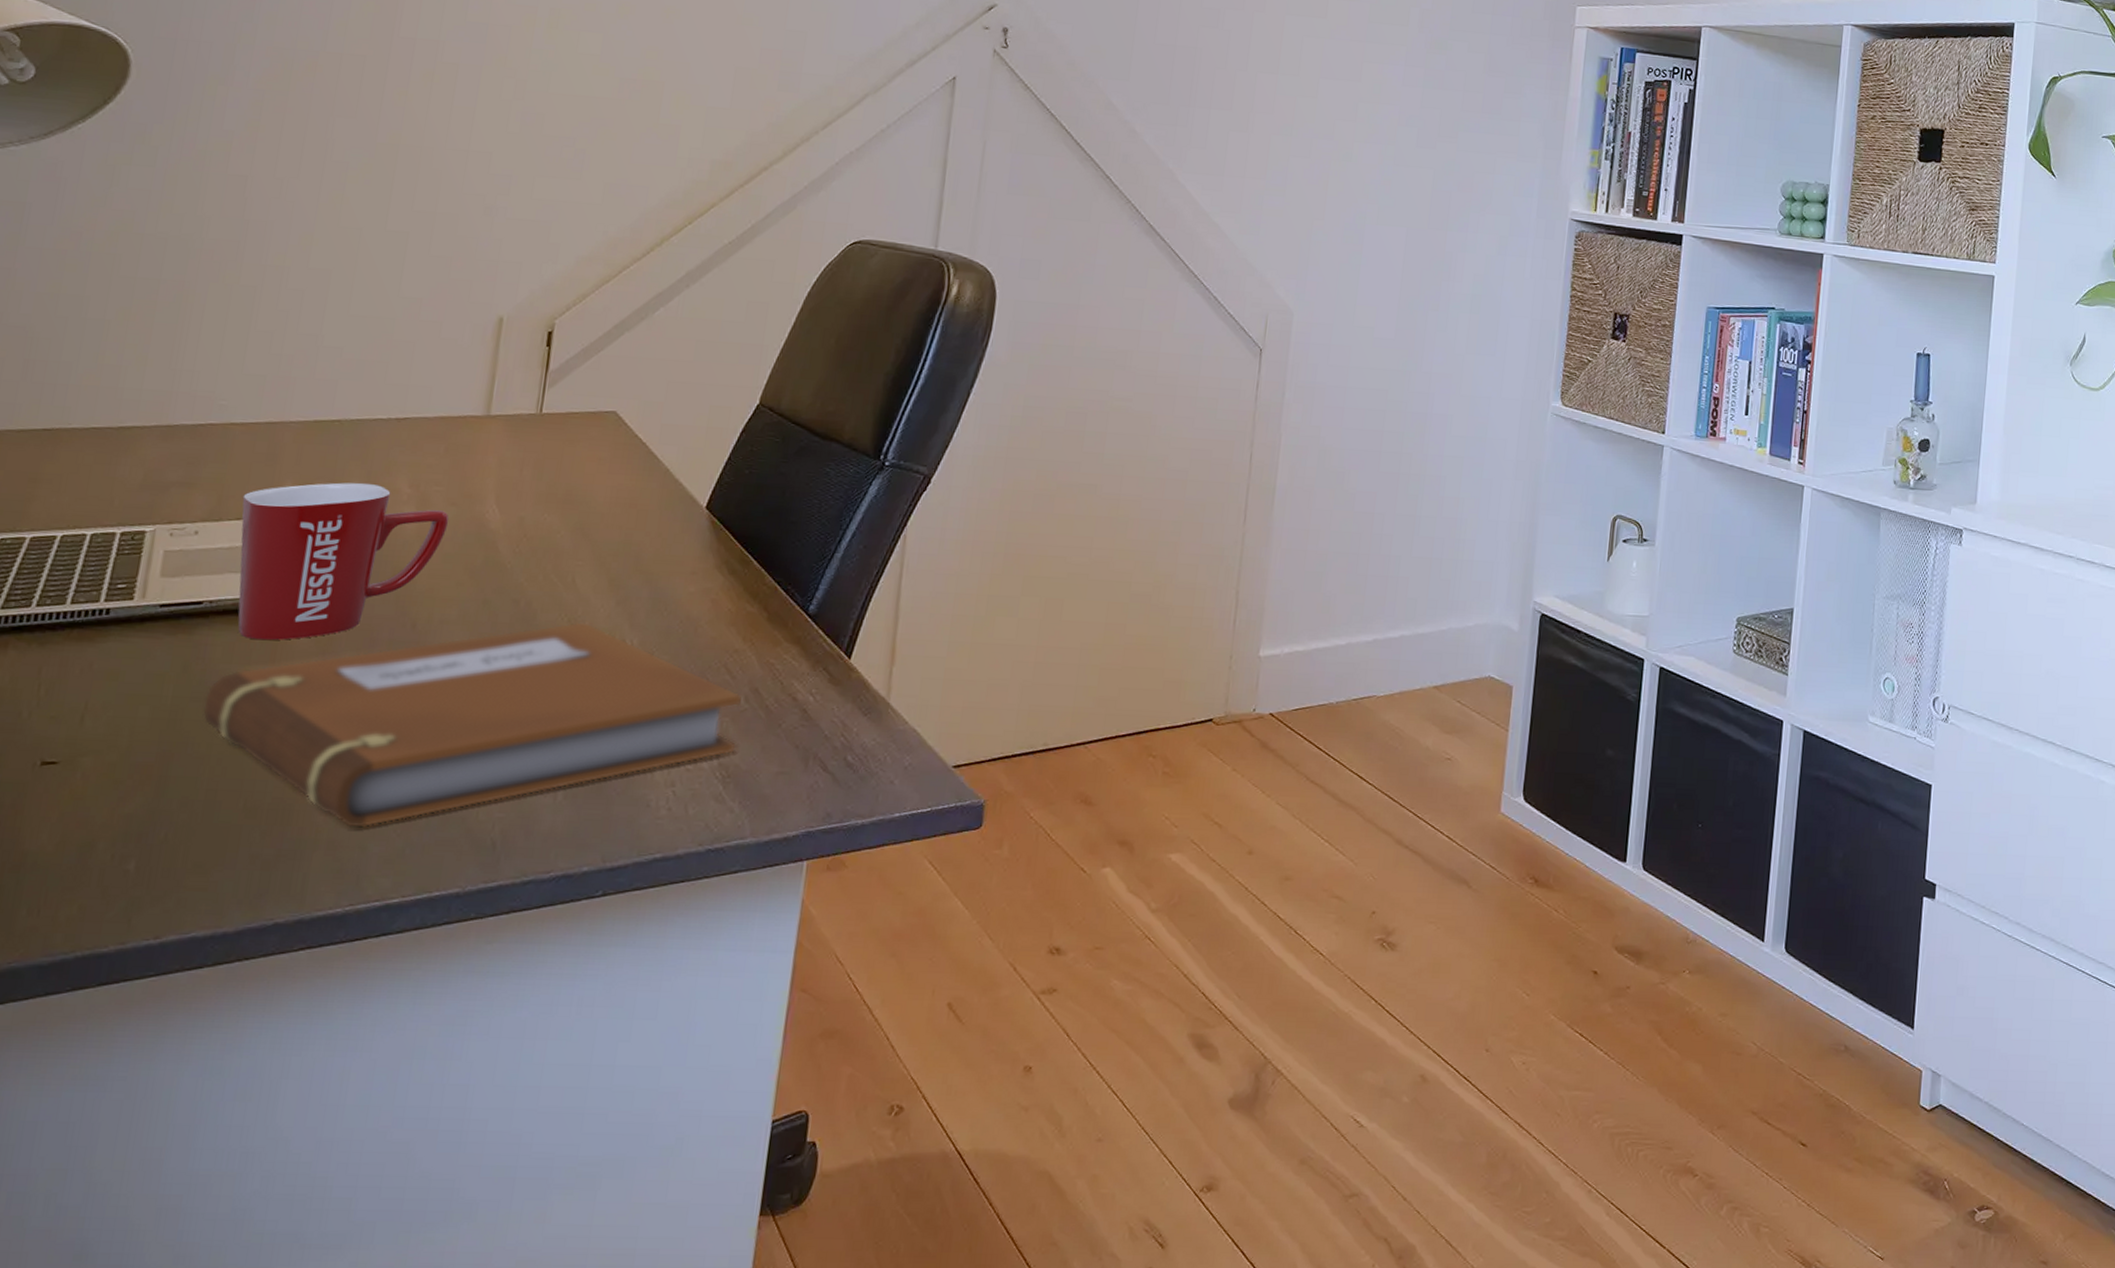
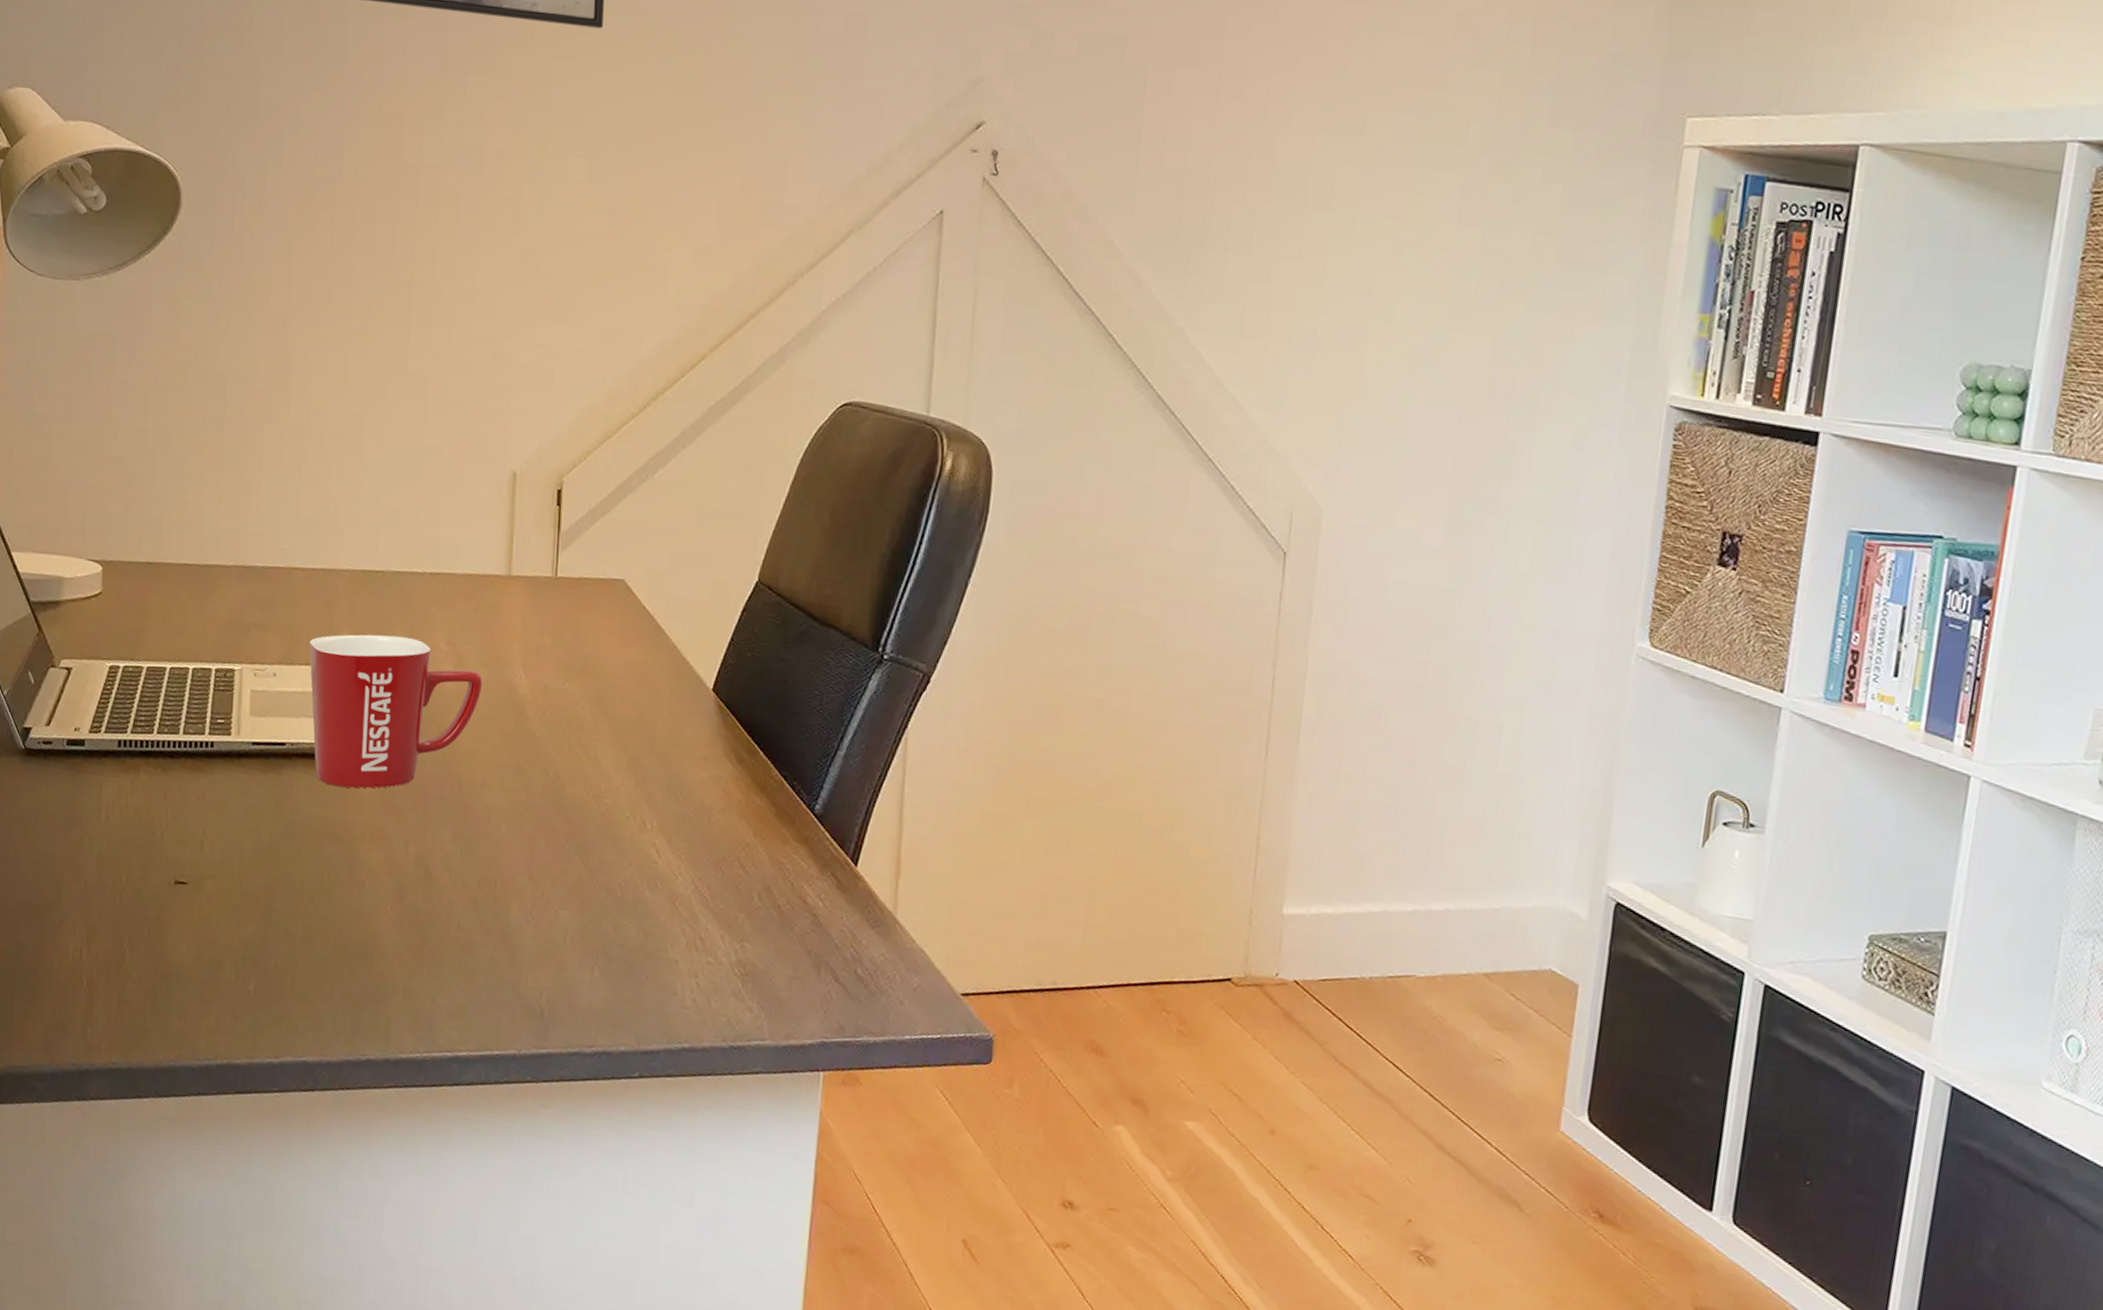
notebook: present [201,621,743,828] -> none [293,797,756,980]

